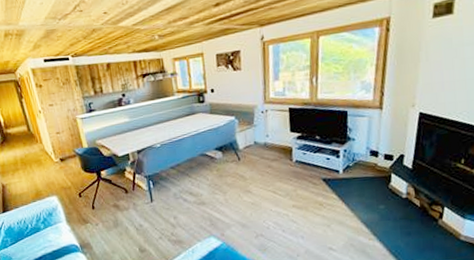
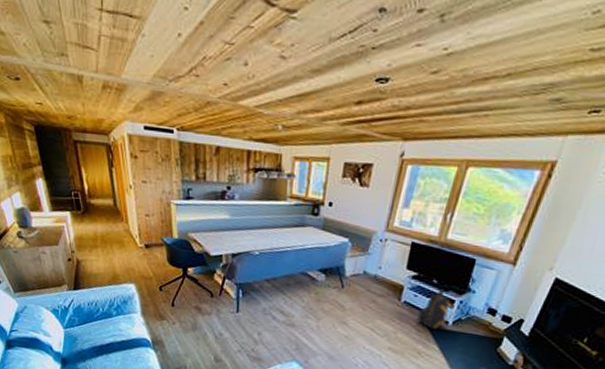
backpack: none [311,142,342,180] -> present [417,288,455,329]

